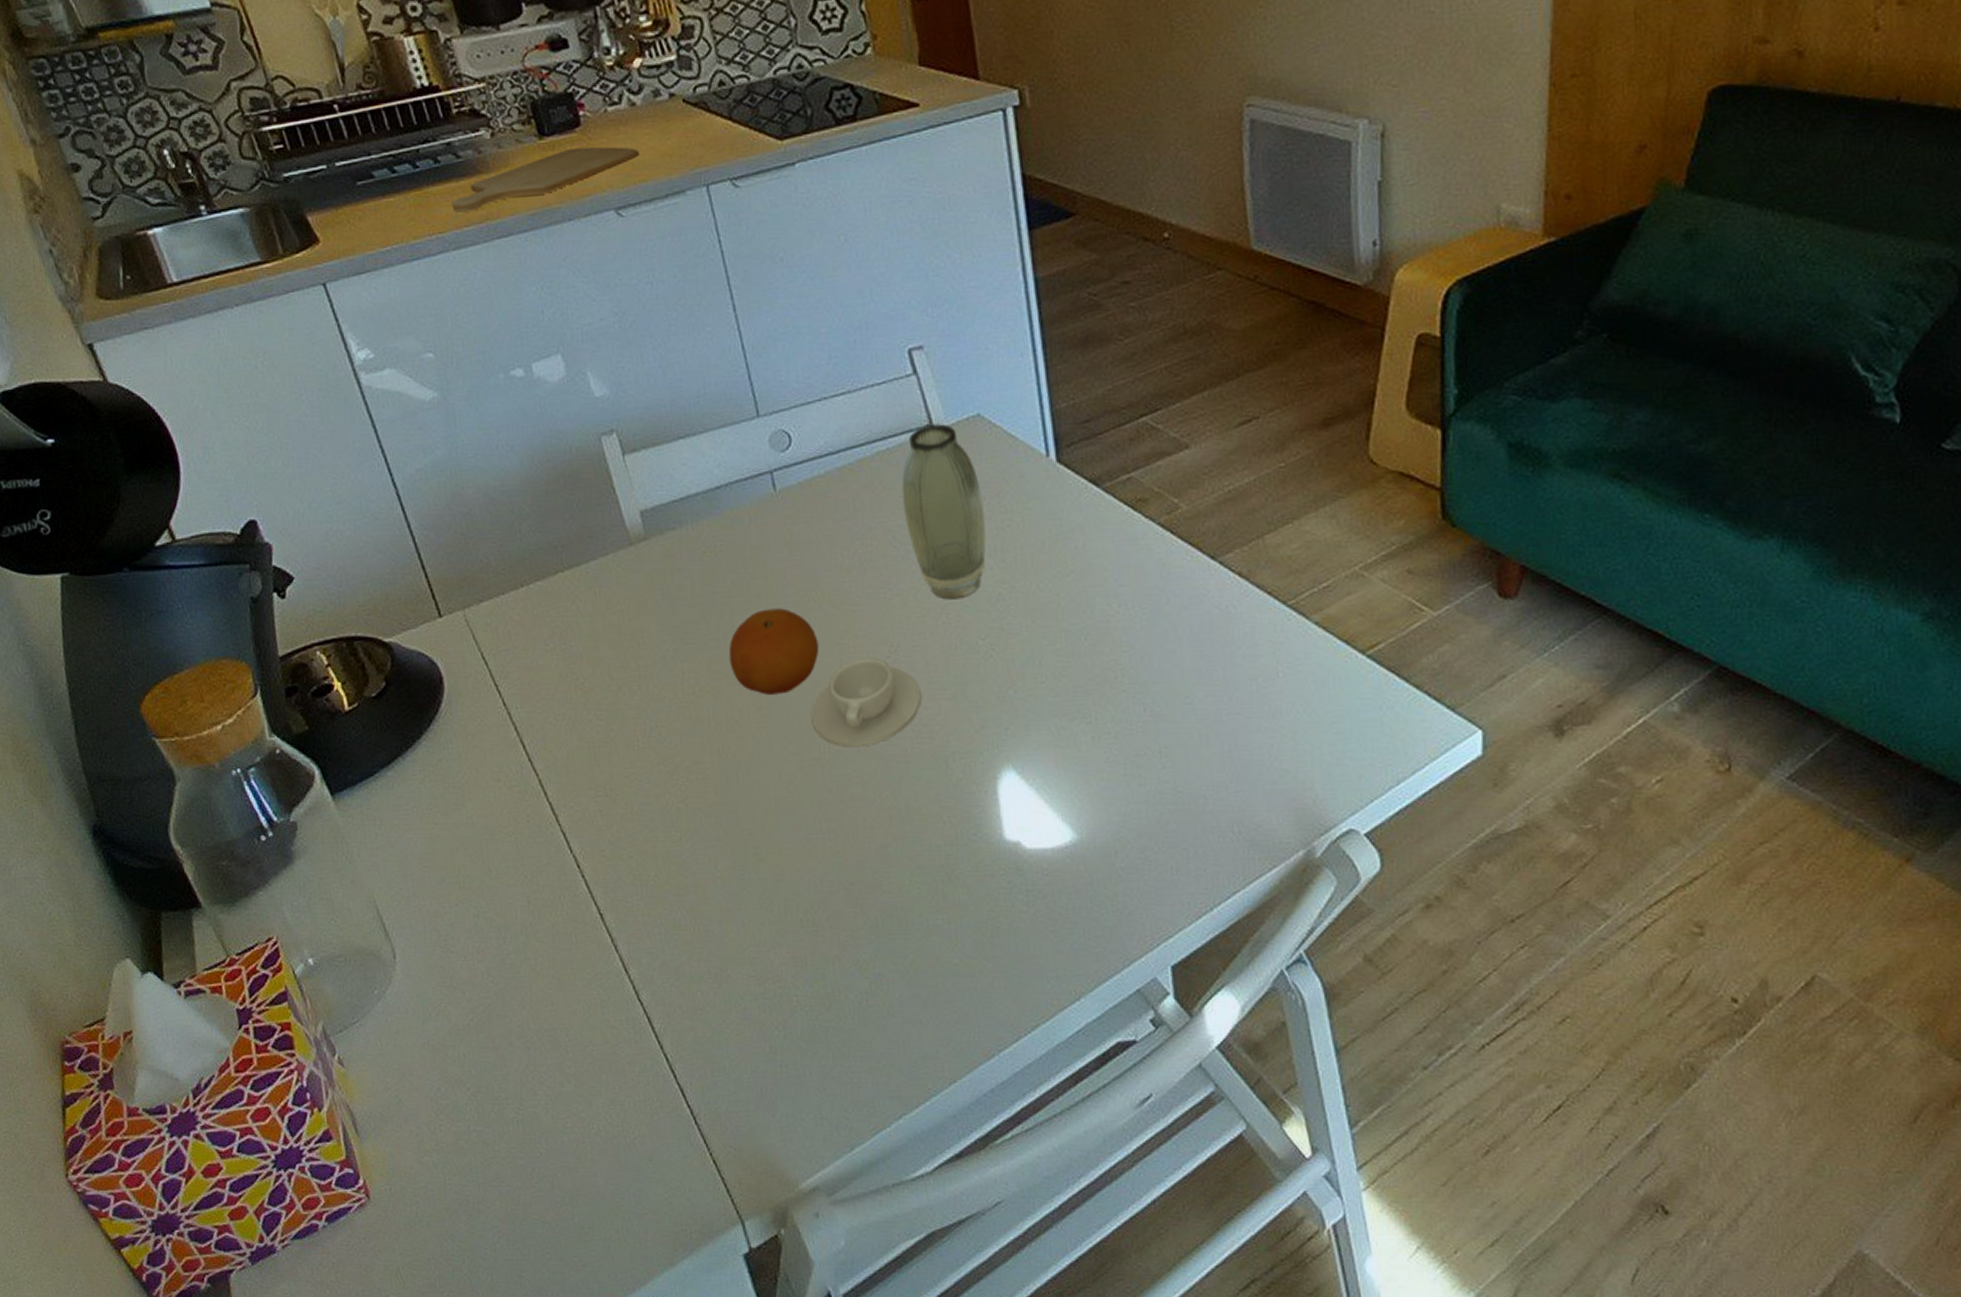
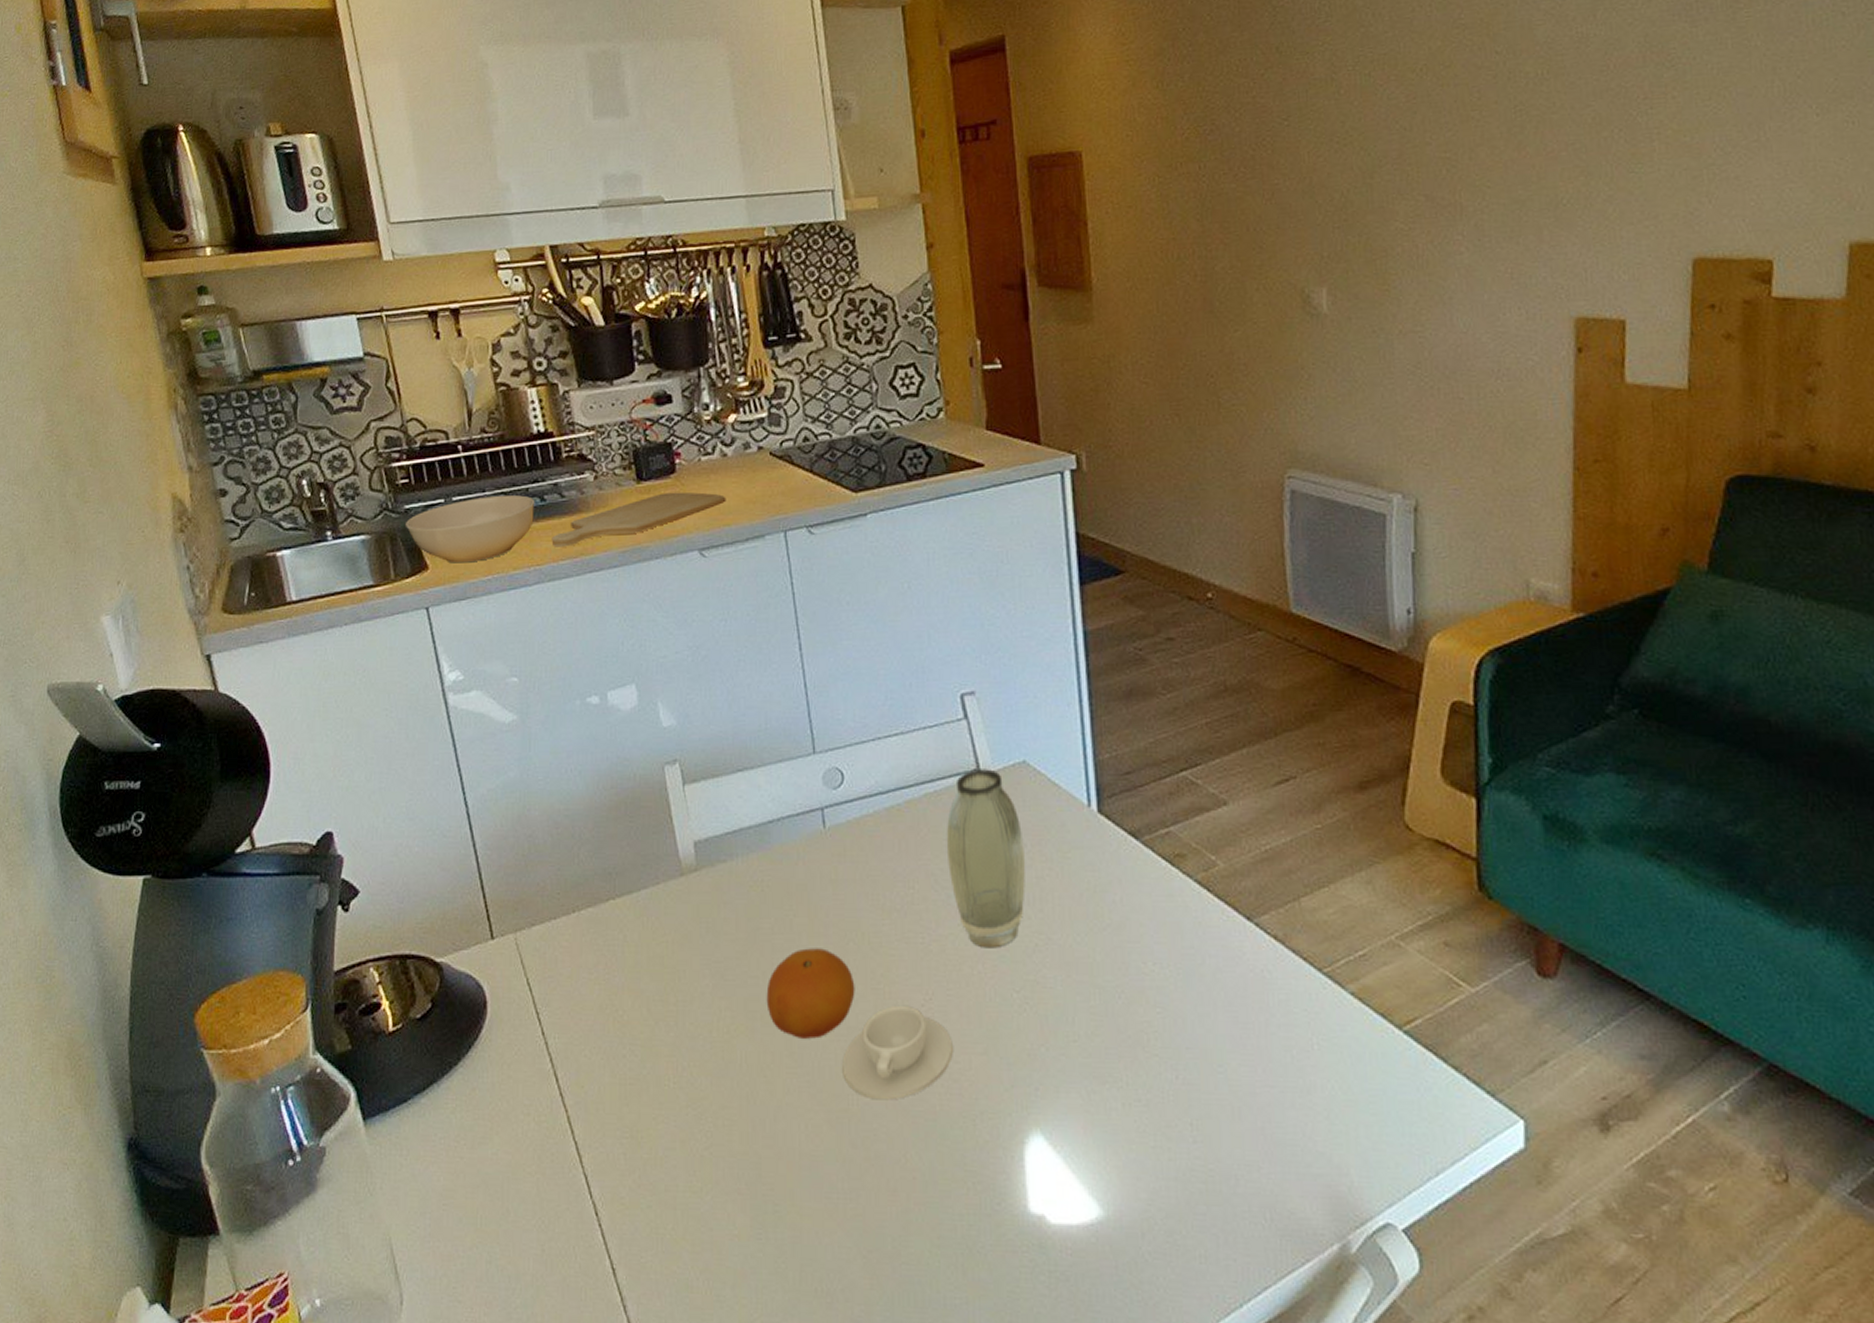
bowl: none [286,157,429,235] -> present [405,495,535,564]

